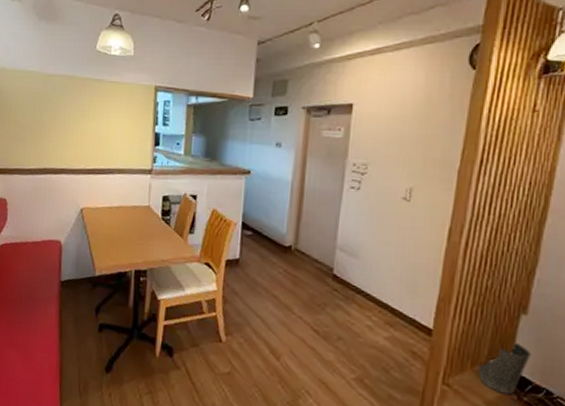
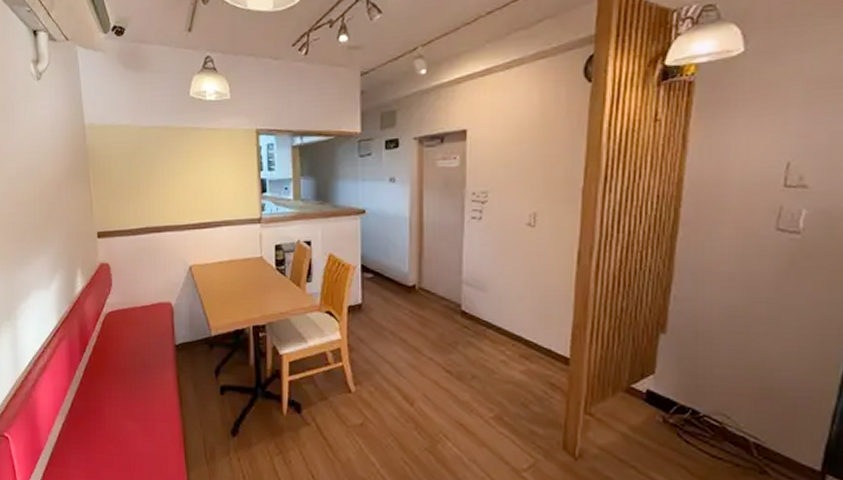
waste basket: present [478,340,531,395] -> none [620,361,673,418]

